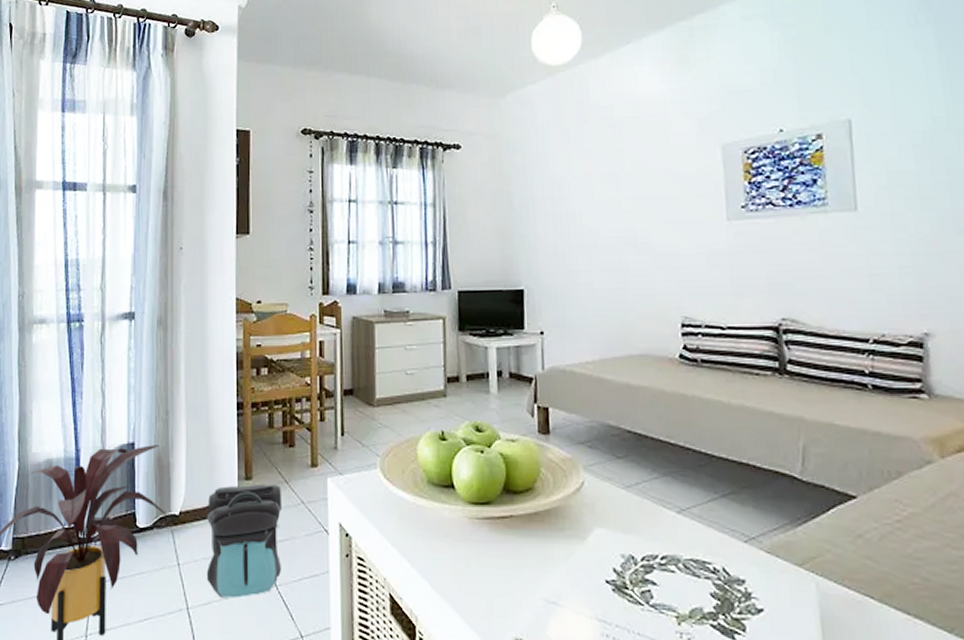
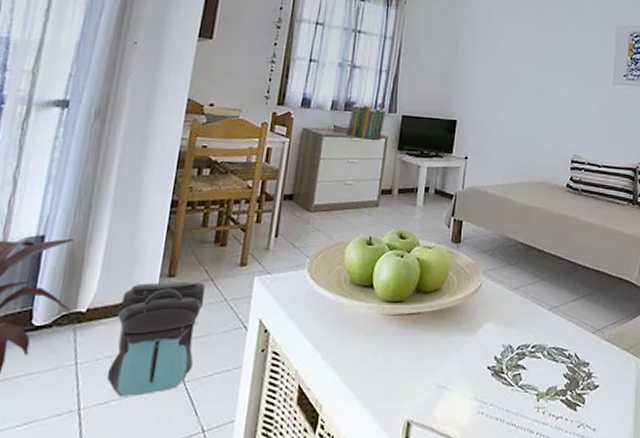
books: none [399,282,439,322] -> present [347,103,386,140]

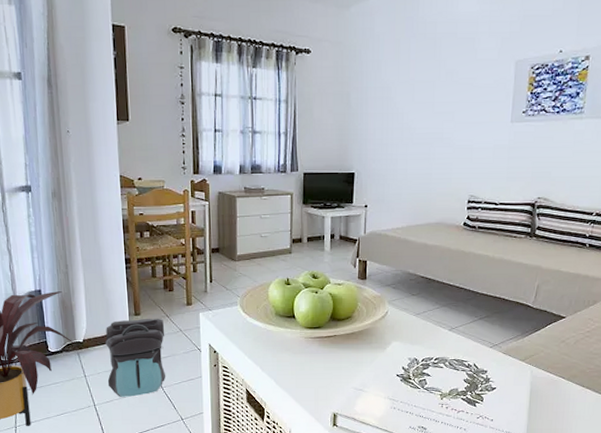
books: present [347,103,386,140] -> none [256,165,288,197]

